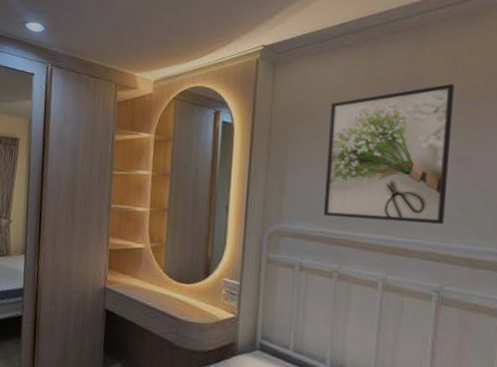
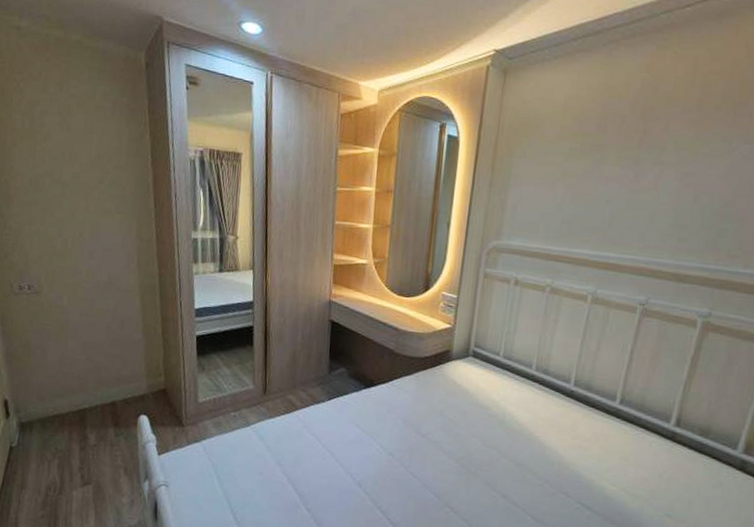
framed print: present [324,83,454,224] -> none [543,93,690,240]

